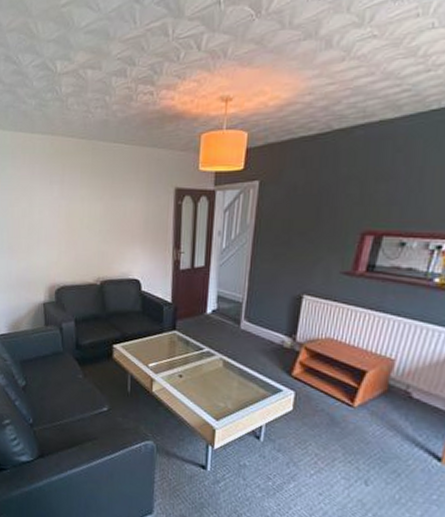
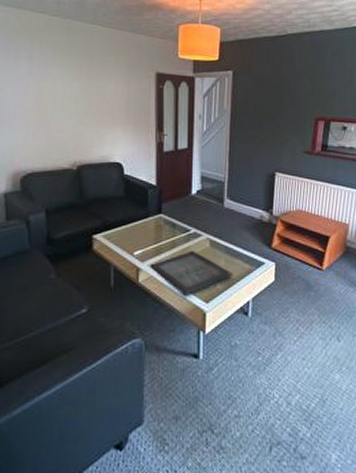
serving tray: none [163,368,247,411] -> present [150,250,234,296]

